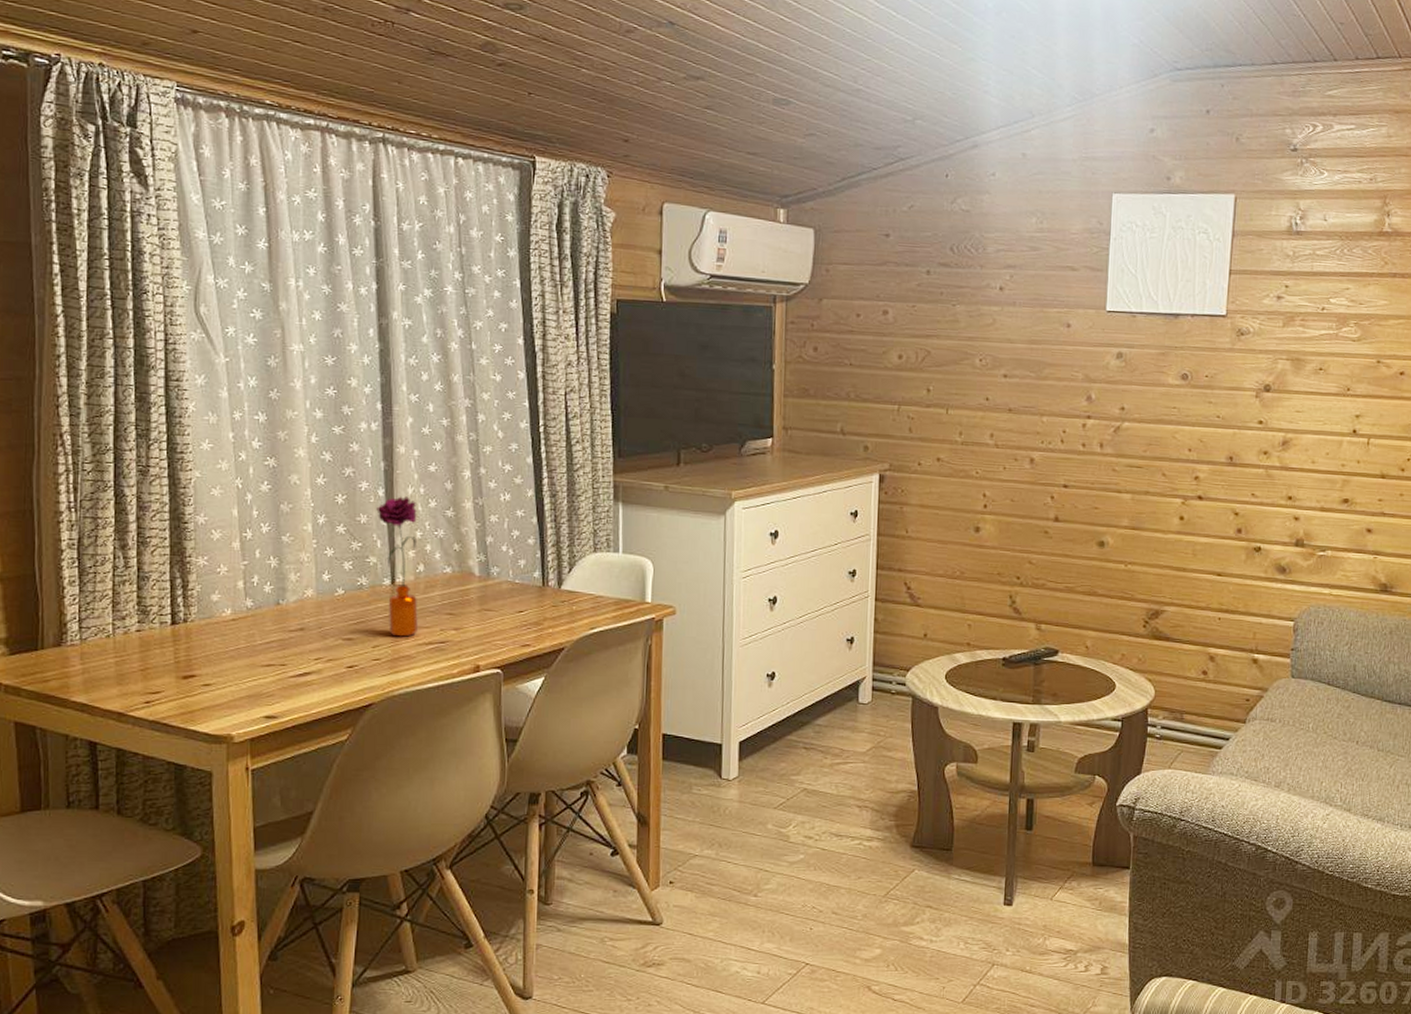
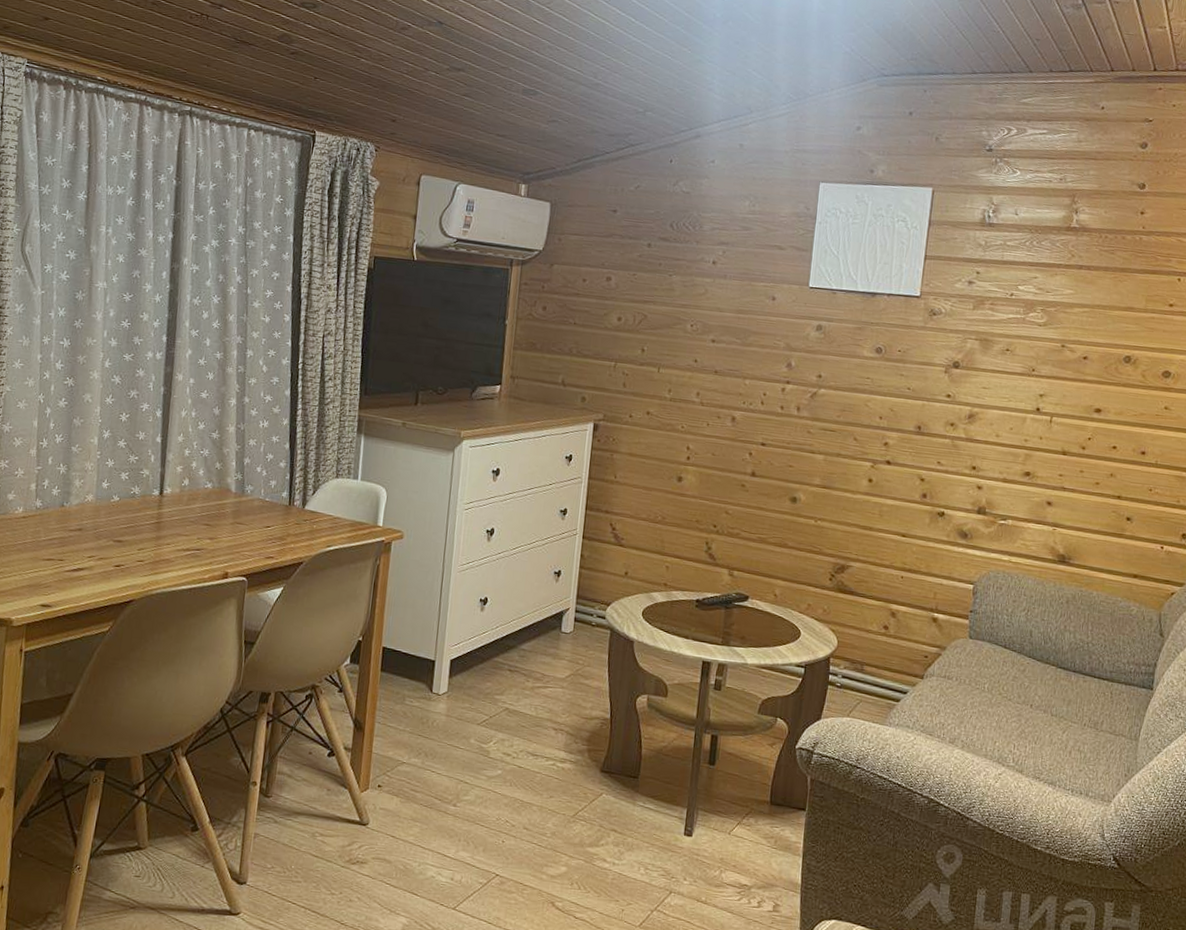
flower: present [376,496,419,637] -> none [153,418,188,543]

